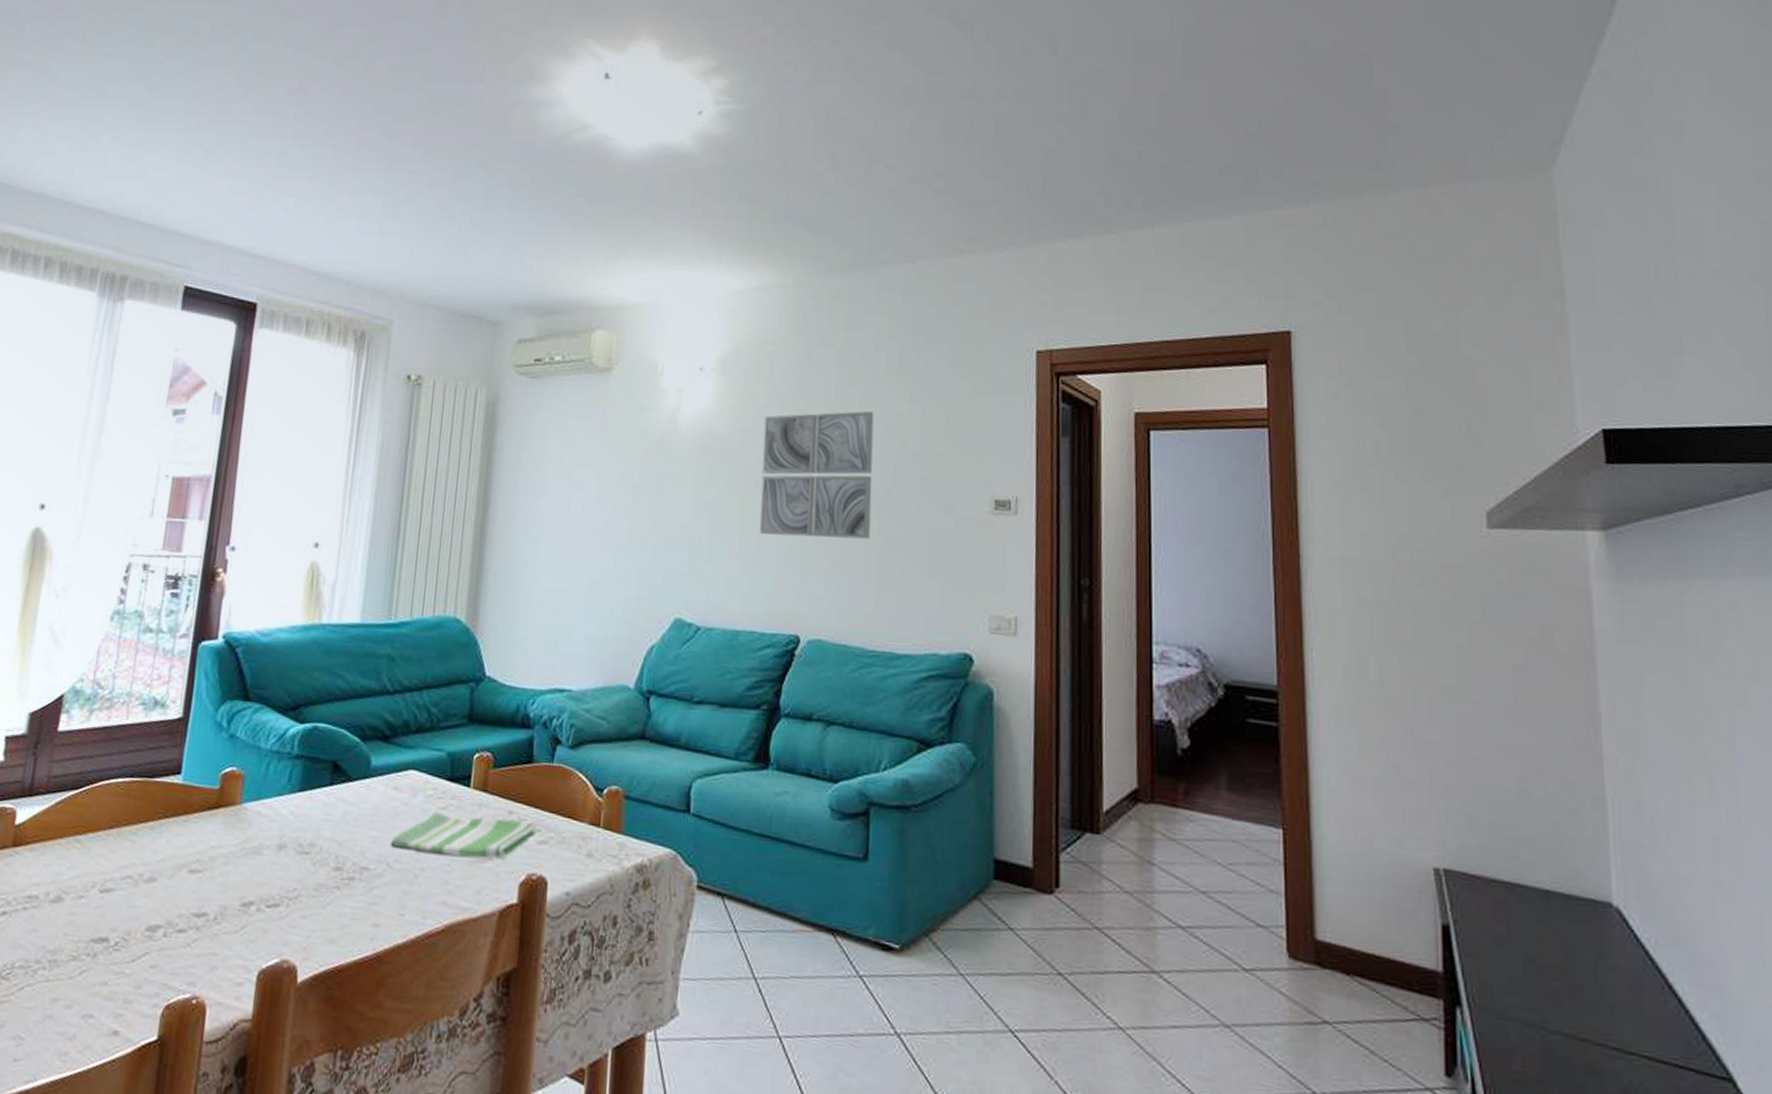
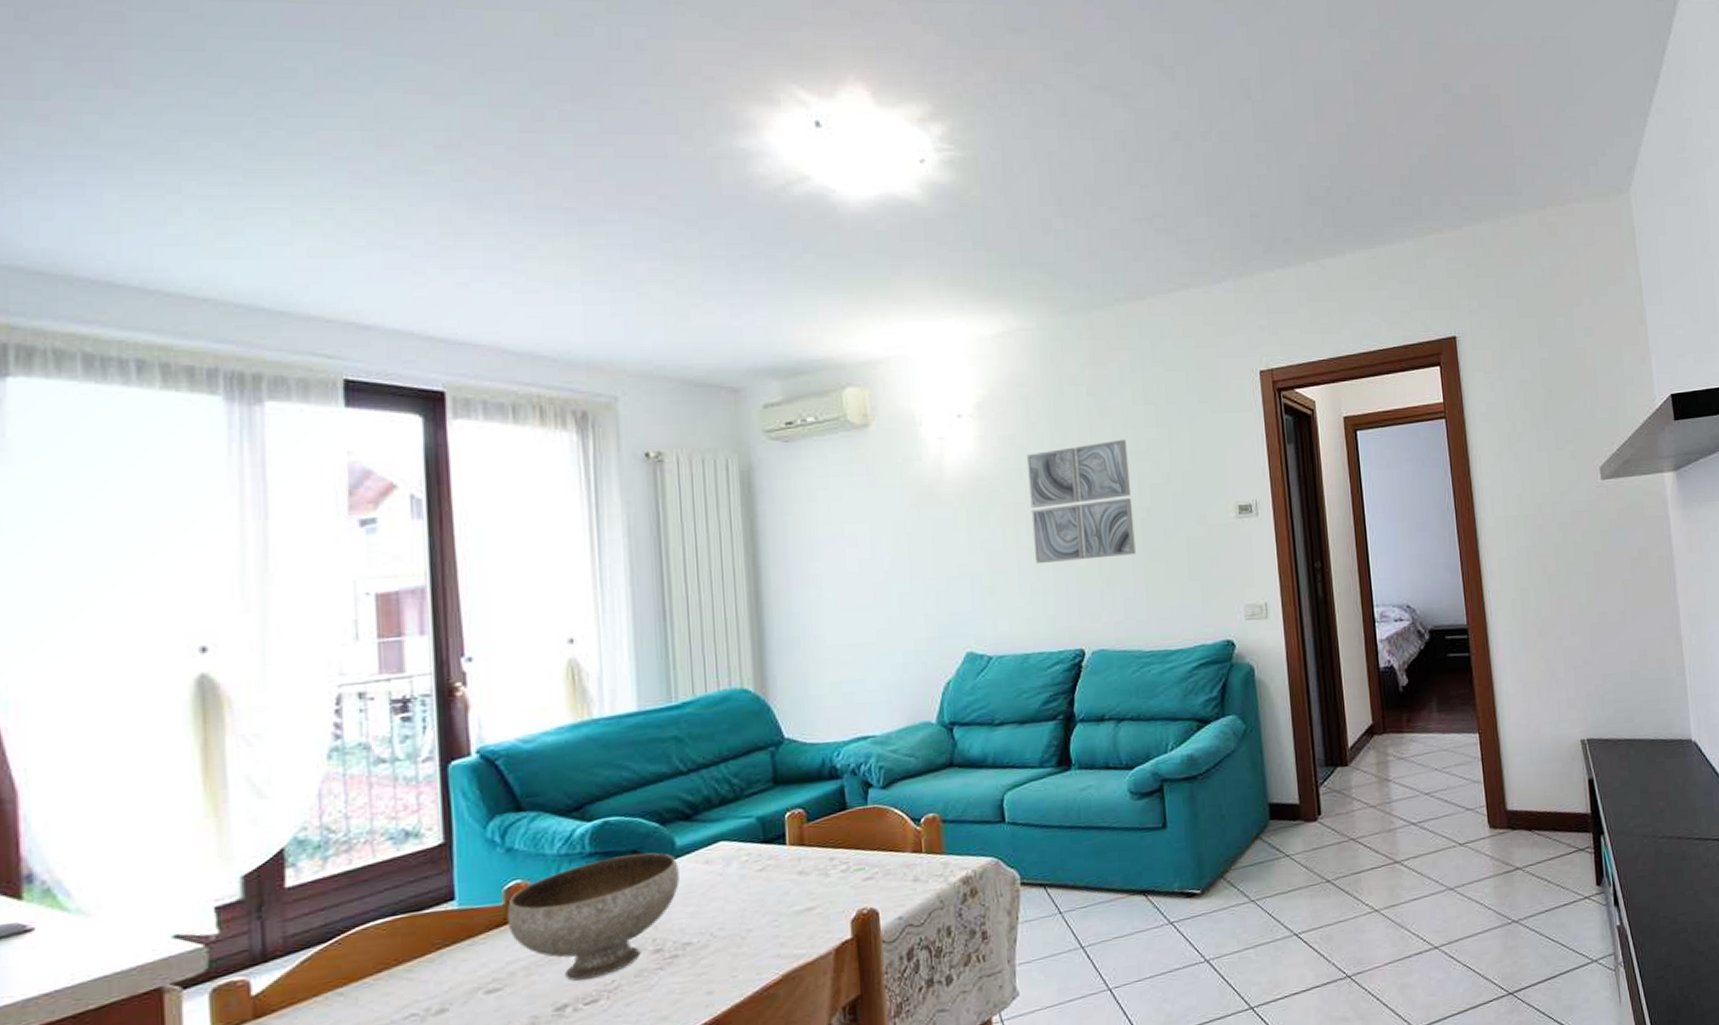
bowl: none [218,764,370,882] -> present [506,852,680,981]
dish towel: present [390,812,537,859] -> none [710,862,861,917]

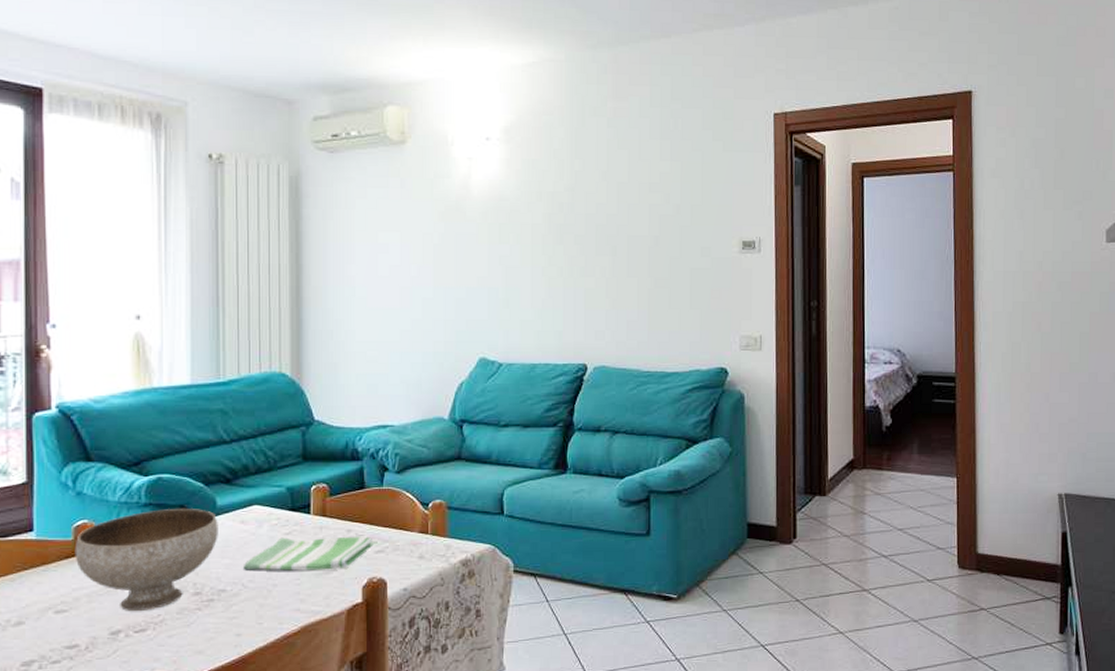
dish towel: none [710,862,861,917] -> present [243,536,374,571]
wall art: present [1026,440,1136,564] -> none [546,171,642,282]

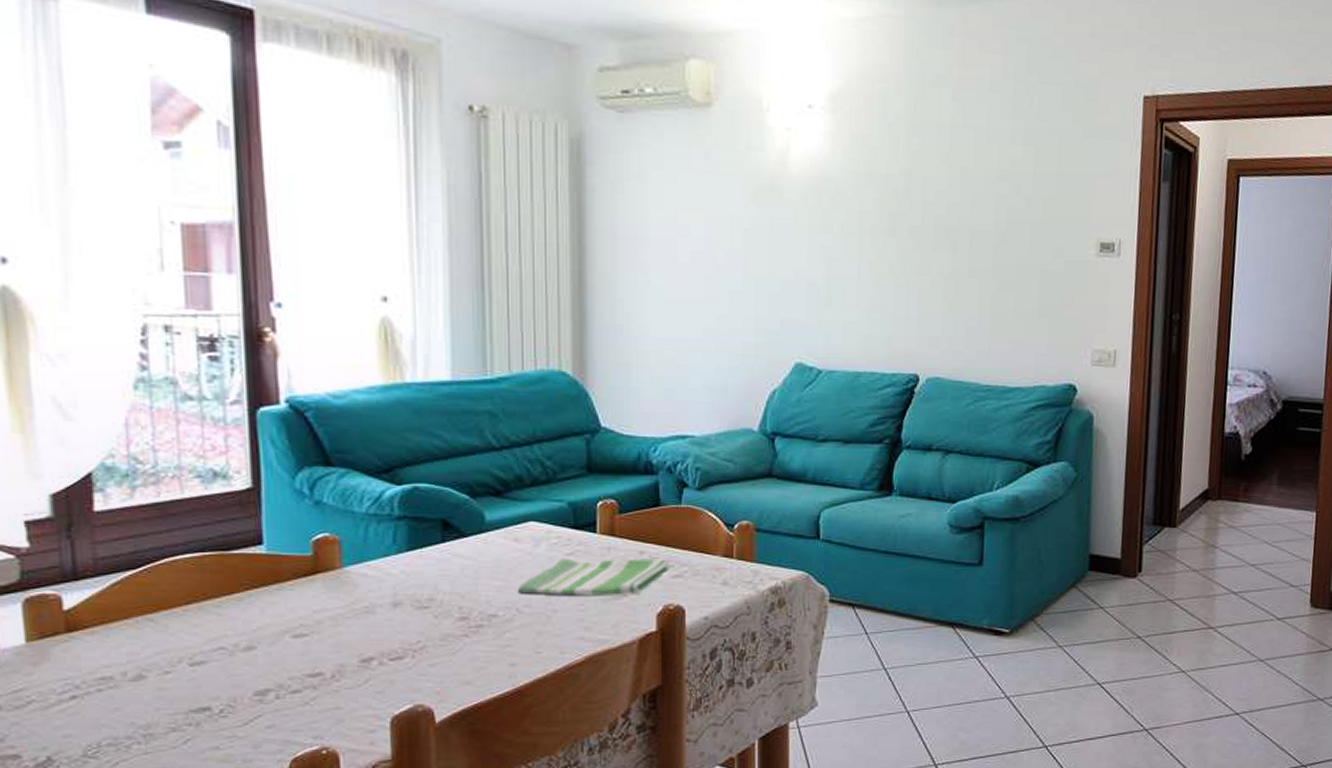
bowl: present [75,509,218,611] -> none [314,523,488,636]

